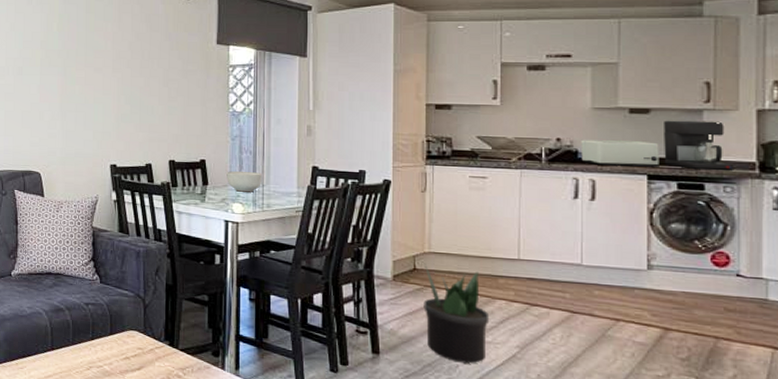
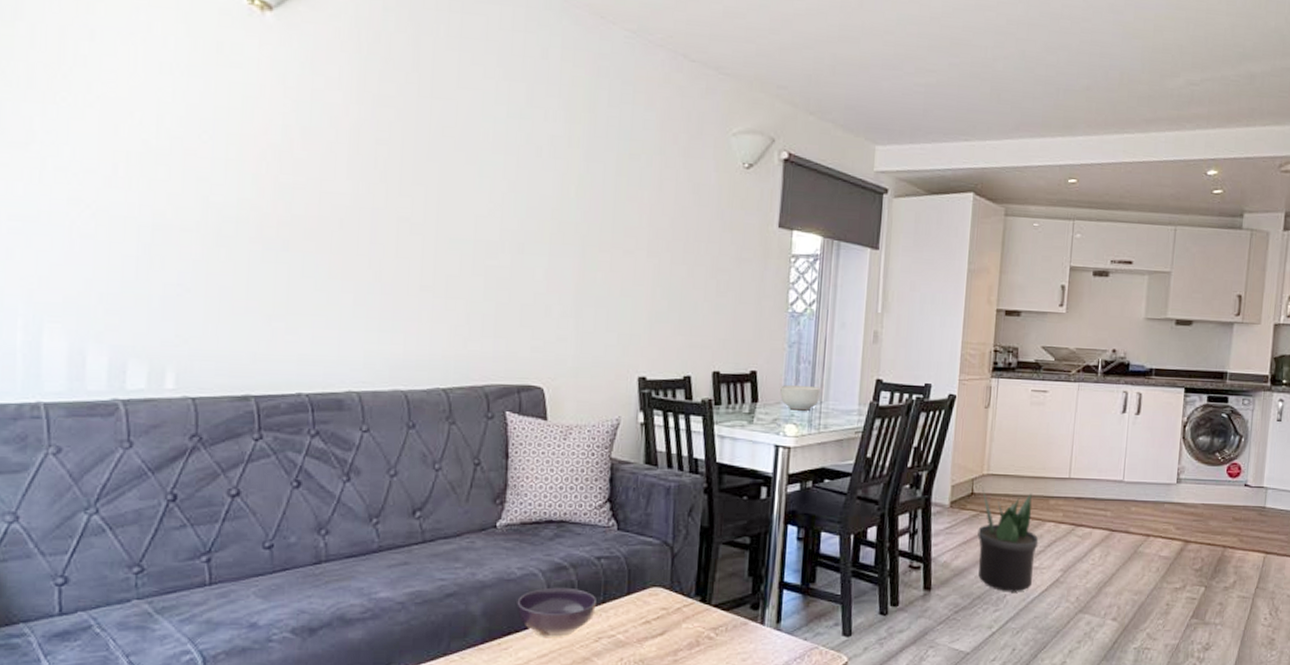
bowl: none [28,324,87,364] -> present [517,587,596,639]
toaster: present [581,139,659,167] -> none [1132,351,1197,380]
coffee maker: present [664,120,733,170] -> none [1199,332,1251,383]

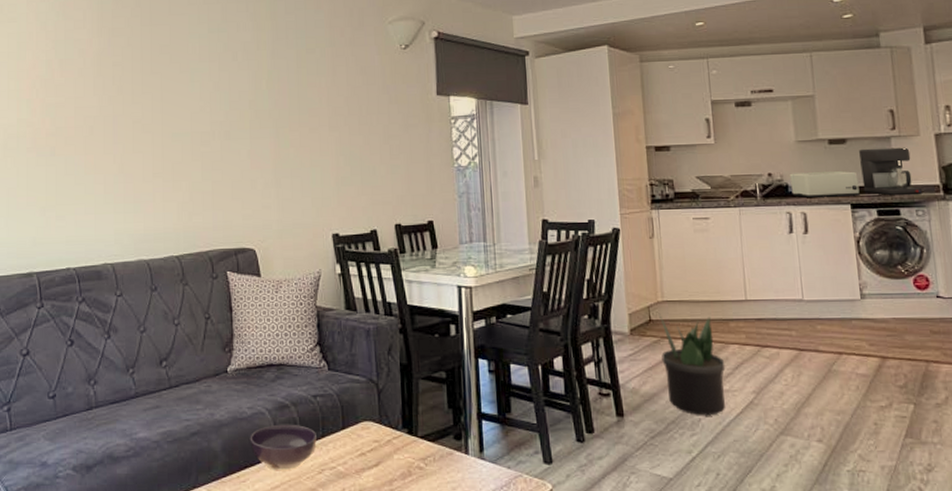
bowl: present [779,385,822,411] -> none [455,230,493,253]
toaster: none [1132,351,1197,380] -> present [790,171,860,199]
coffee maker: none [1199,332,1251,383] -> present [859,147,922,196]

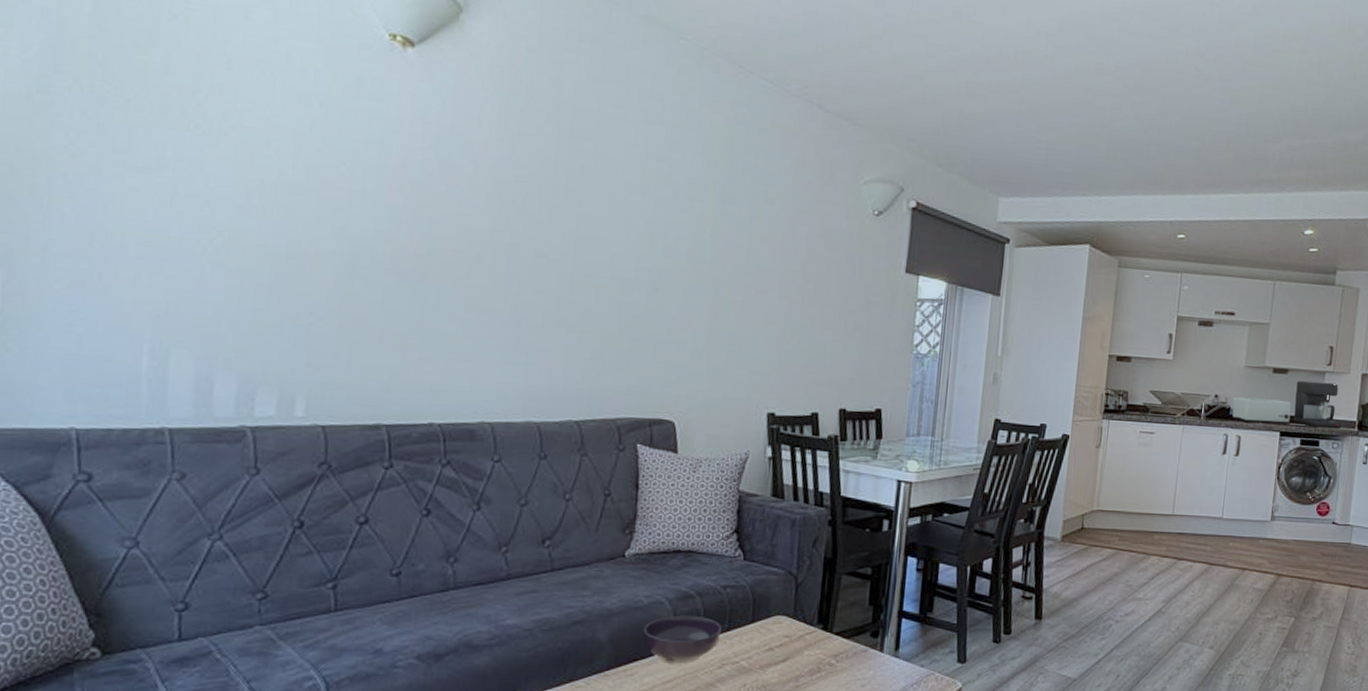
planter: present [658,313,726,415] -> none [1086,521,1144,621]

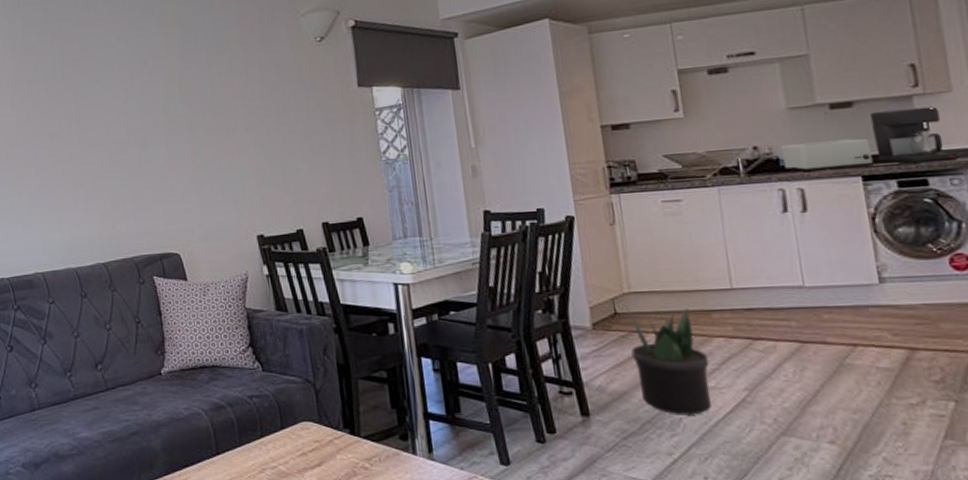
bowl: present [643,615,721,665] -> none [188,424,256,470]
planter: none [1086,521,1144,621] -> present [625,305,711,414]

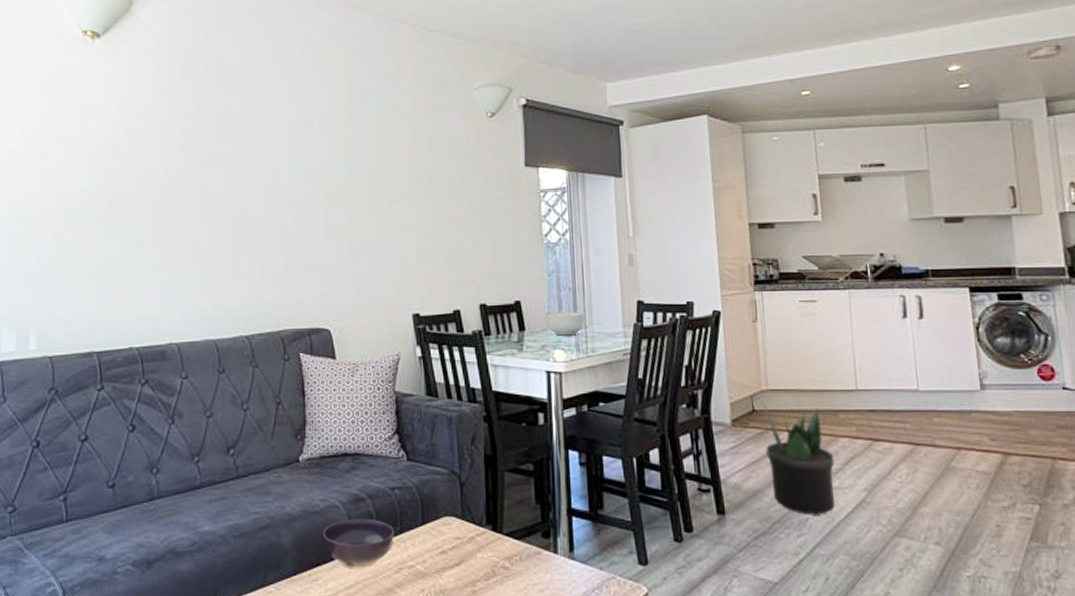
bowl: none [188,424,256,470] -> present [322,518,394,570]
bowl: none [387,225,430,249] -> present [543,312,585,336]
toaster: present [781,138,873,172] -> none [903,252,979,281]
coffee maker: present [870,107,957,164] -> none [978,227,1046,279]

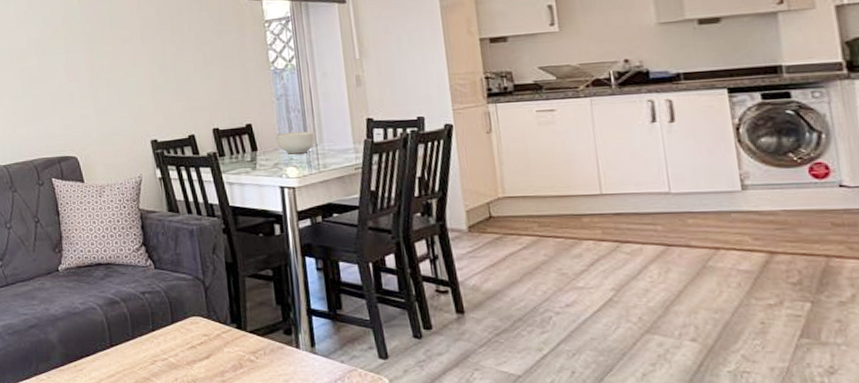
bowl: present [322,518,394,570] -> none [83,318,148,361]
planter: present [762,402,835,514] -> none [499,209,580,312]

